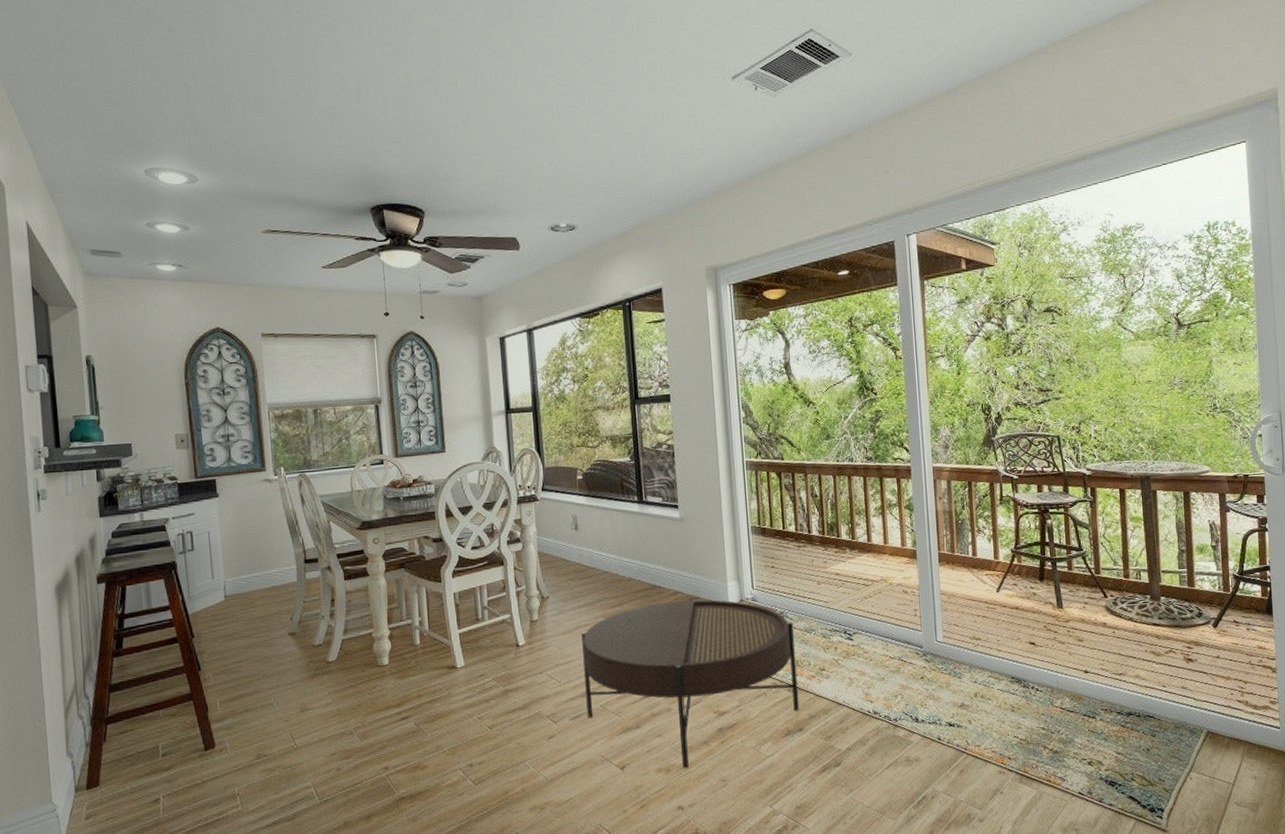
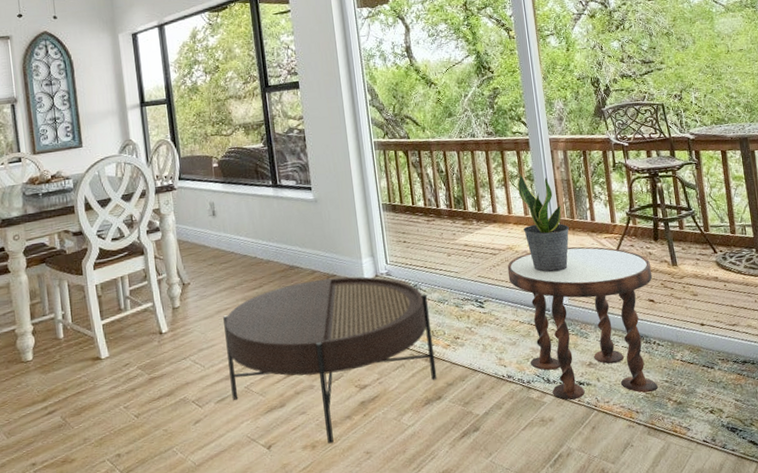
side table: none [879,582,1035,742] -> present [507,246,658,401]
potted plant: none [895,503,948,608] -> present [517,174,569,273]

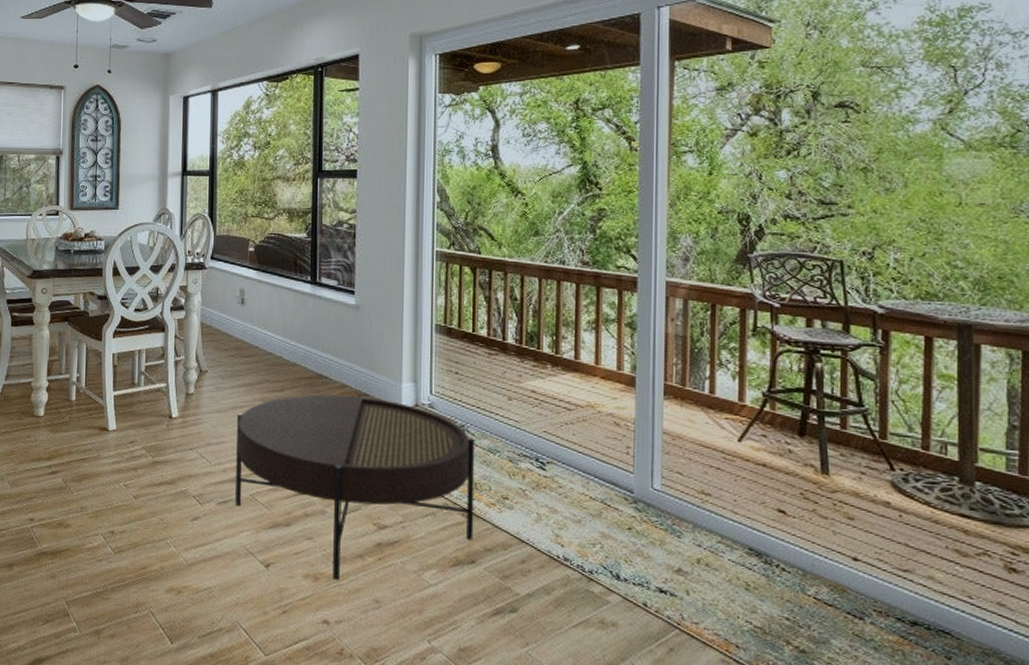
side table: present [507,246,658,401] -> none [583,416,789,627]
potted plant: present [517,174,569,273] -> none [612,319,676,448]

